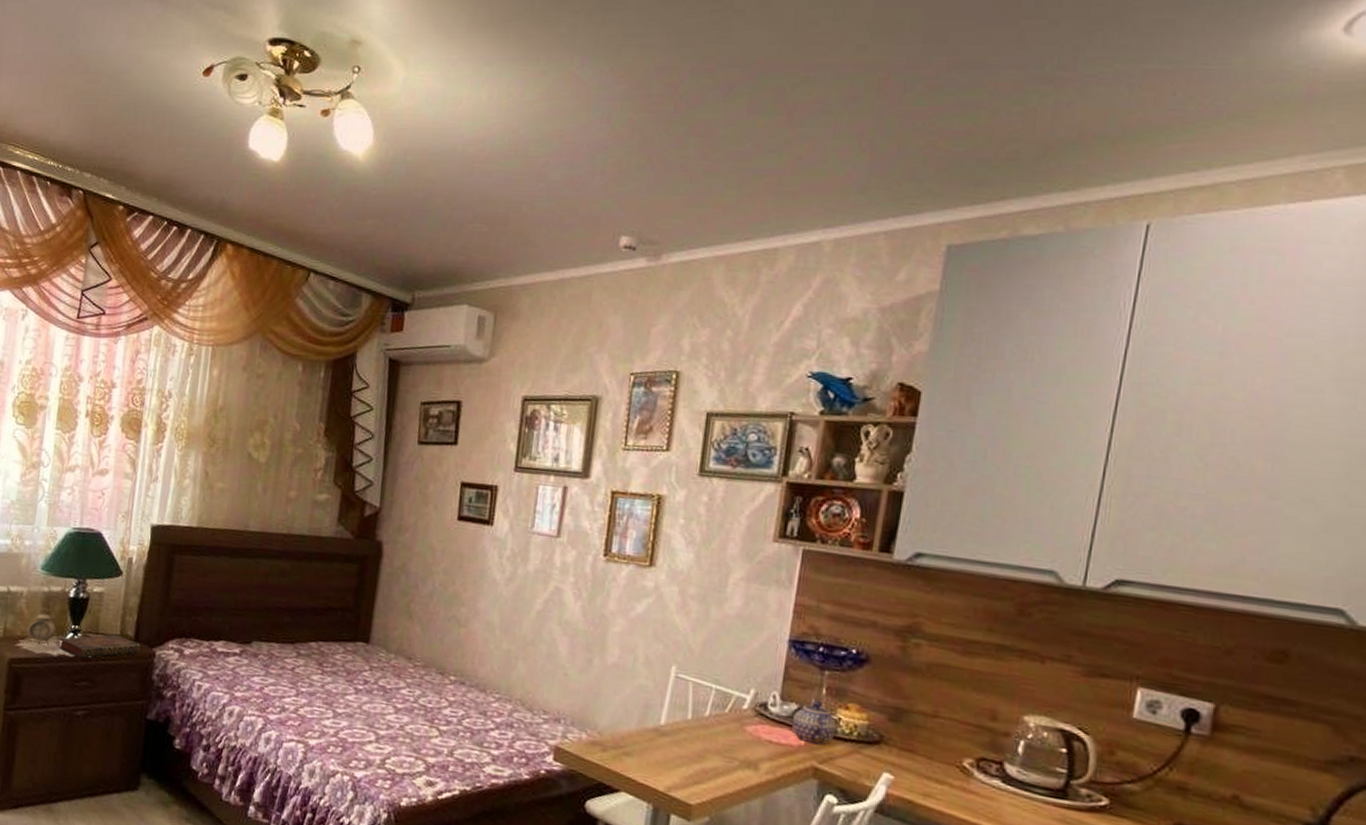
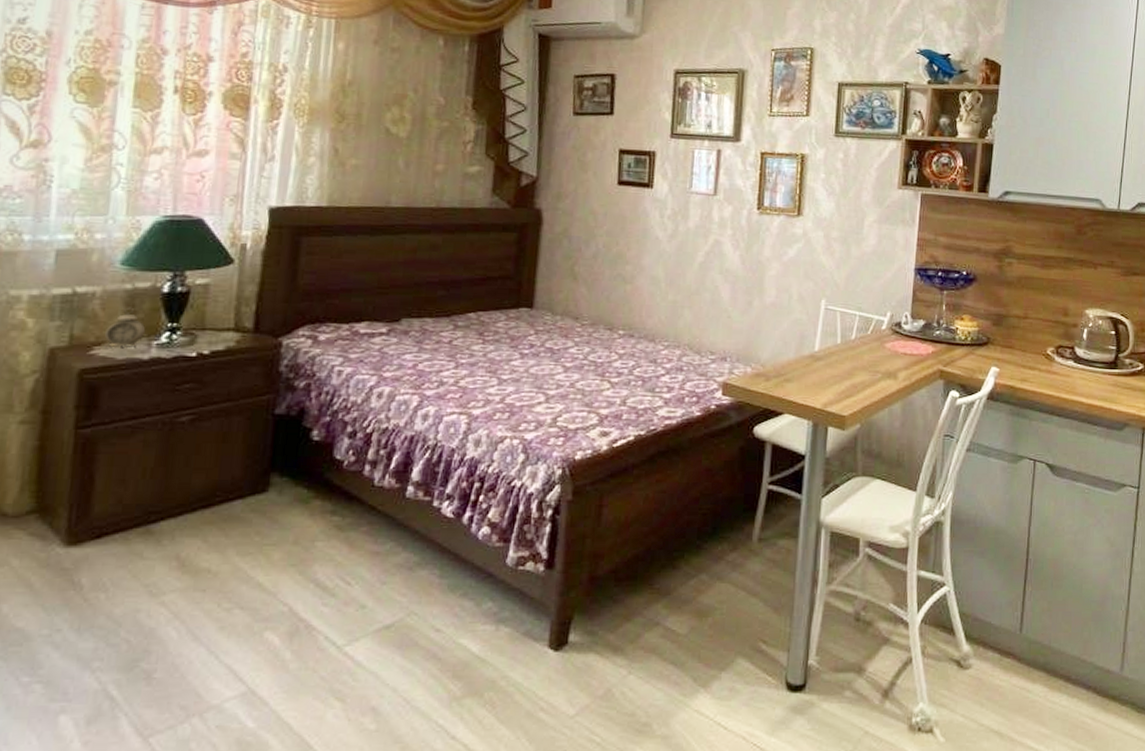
book: present [58,634,141,659] -> none [150,328,263,359]
teapot: present [791,699,837,745] -> none [921,315,955,352]

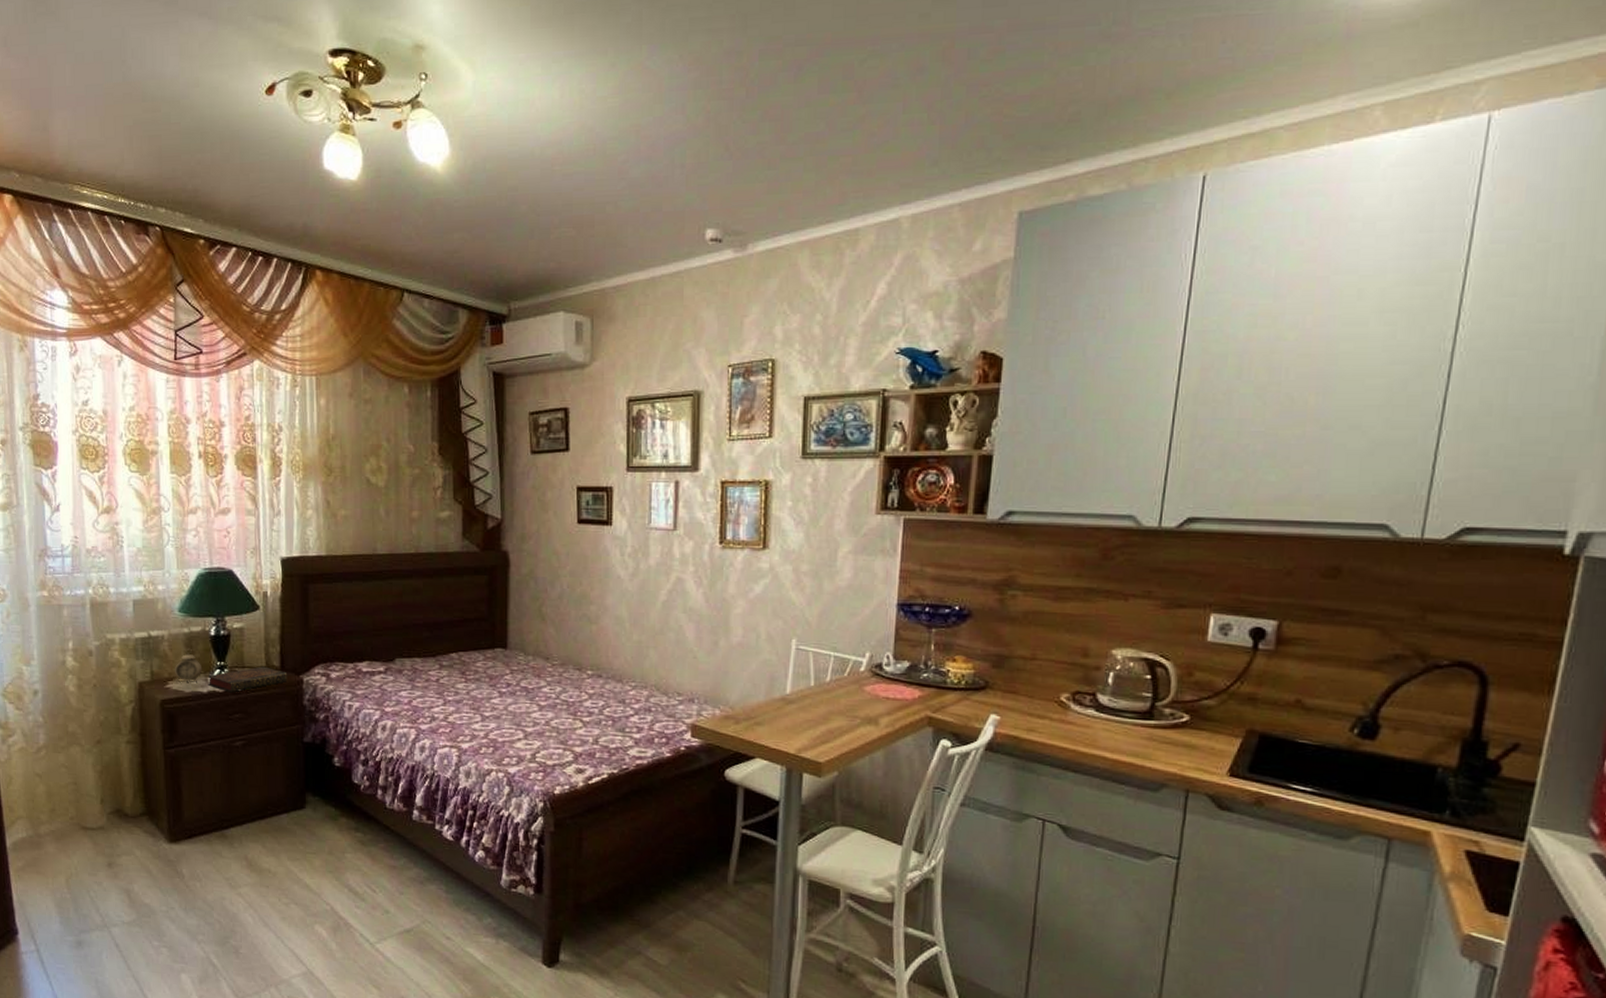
book: none [150,328,263,359] -> present [207,666,288,693]

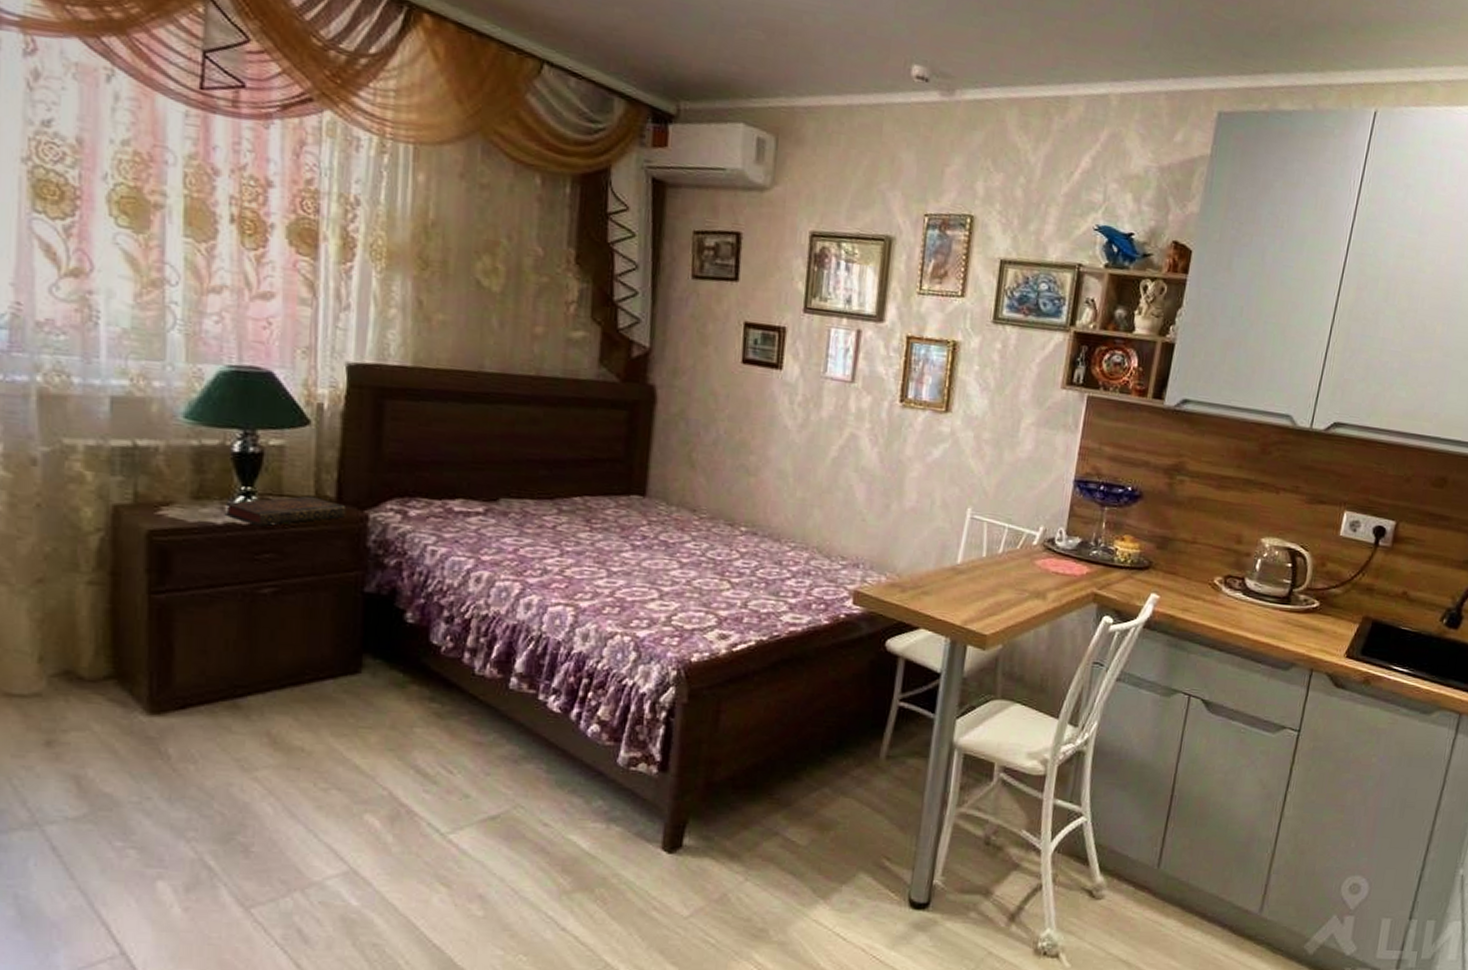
alarm clock: present [175,648,203,683] -> none [173,465,218,511]

